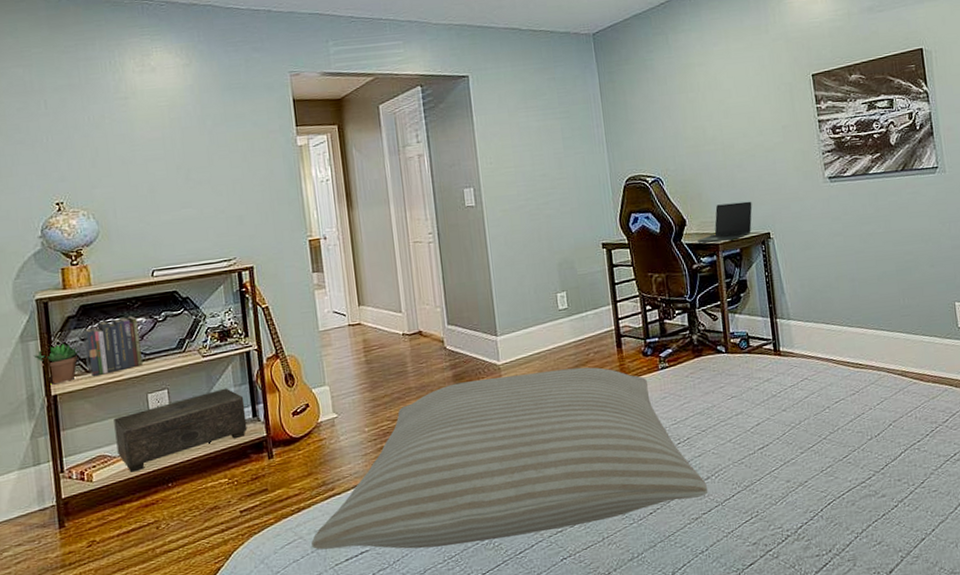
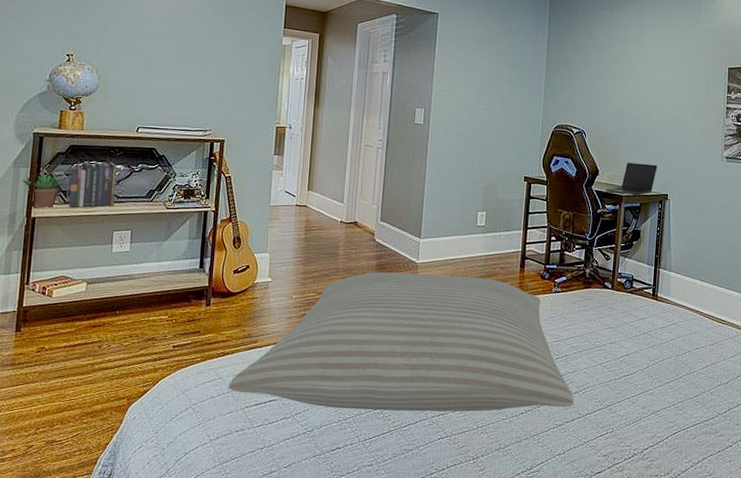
decorative box: present [113,388,248,472] -> none [78,239,195,296]

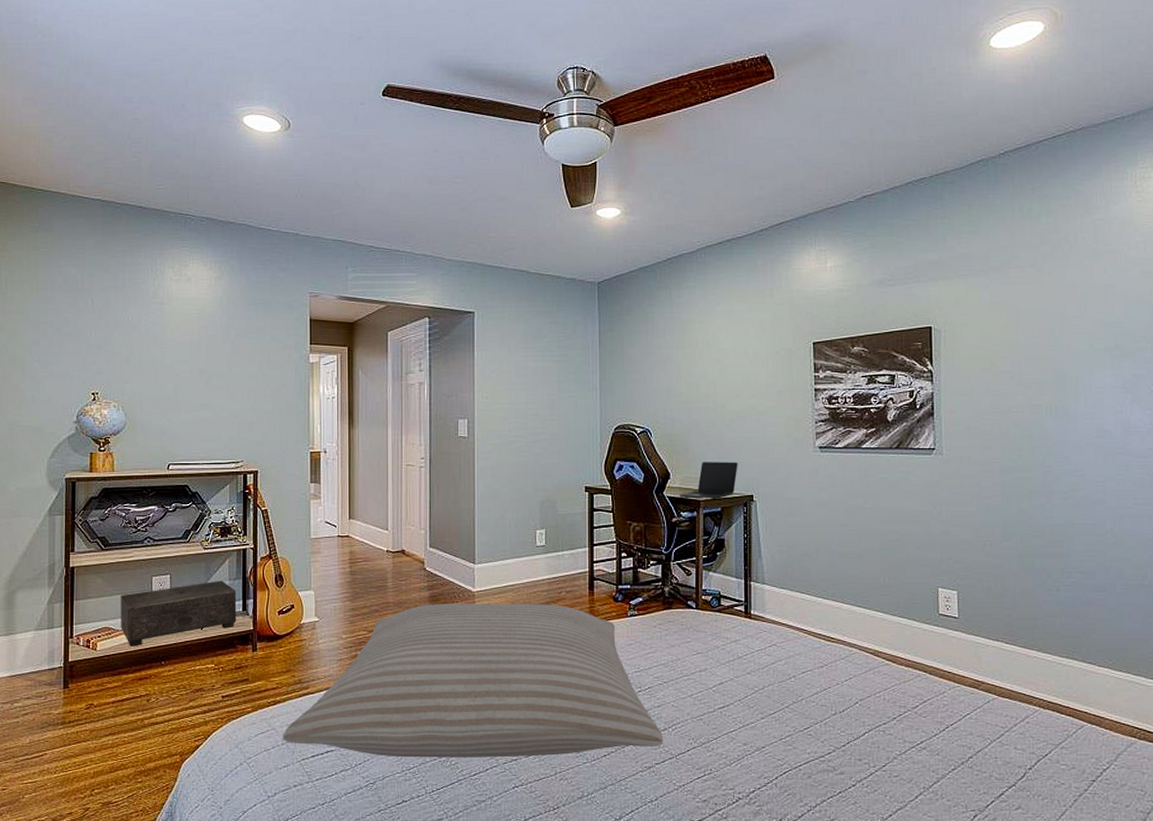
succulent plant: present [22,174,64,208] -> none [58,521,99,557]
books: present [66,162,117,208] -> none [102,503,151,555]
decorative box: none [78,239,195,296] -> present [120,580,237,646]

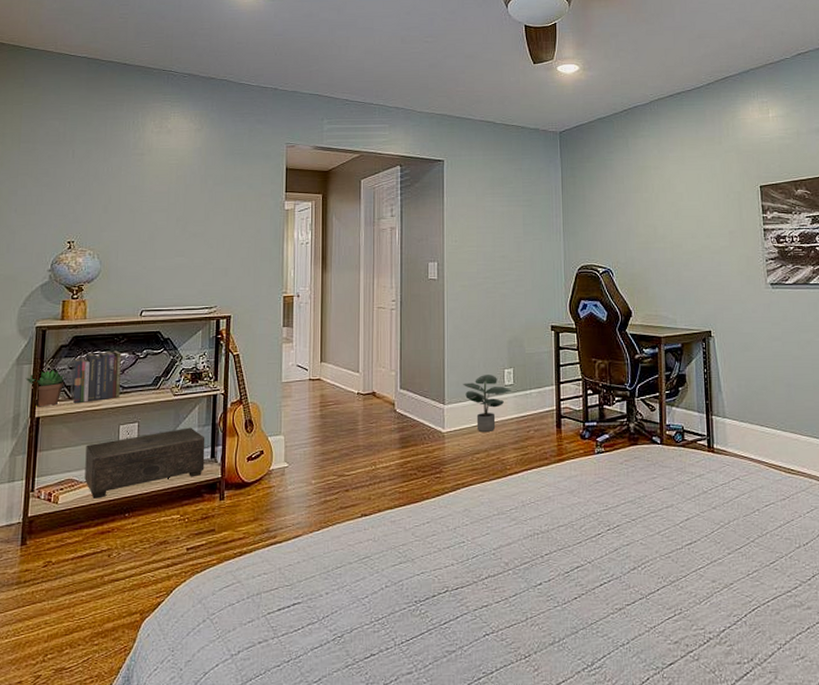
succulent plant: none [58,521,99,557] -> present [25,370,67,407]
books: none [102,503,151,555] -> present [70,350,121,404]
pillow: present [283,604,664,758] -> none [248,443,634,608]
potted plant: none [493,535,544,593] -> present [463,375,512,433]
laptop: present [680,462,738,499] -> none [641,299,696,336]

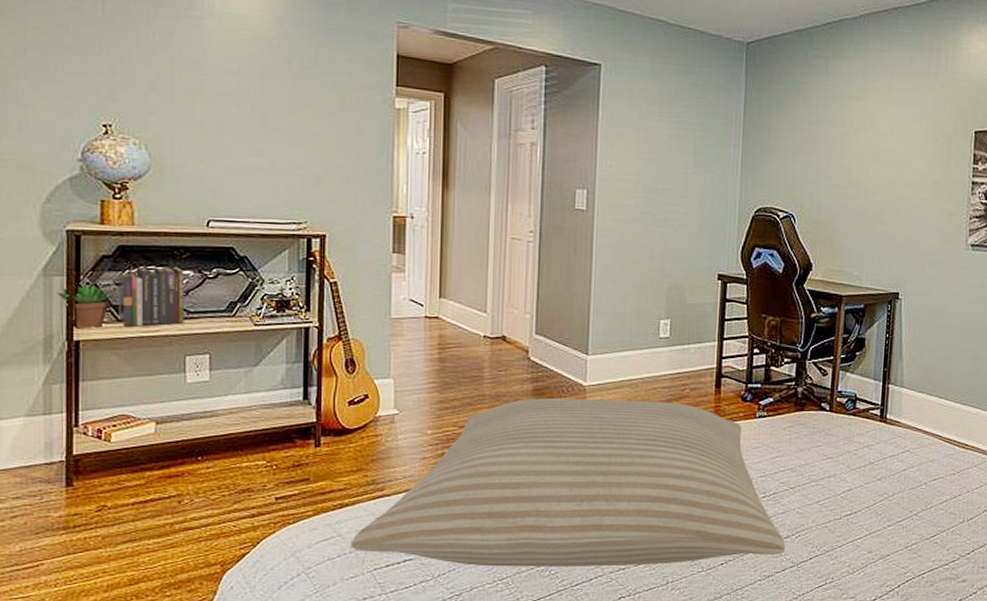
decorative box: present [84,427,205,499] -> none [143,363,296,438]
pillow: none [248,443,634,608] -> present [351,398,786,567]
potted plant: present [463,375,512,433] -> none [610,324,667,389]

